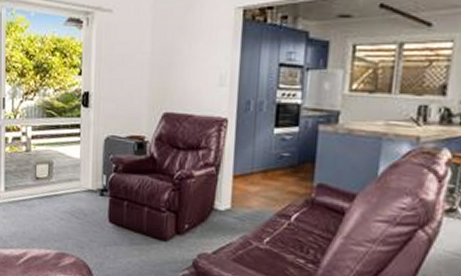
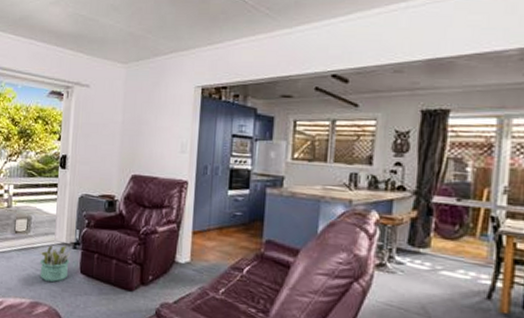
decorative plant: none [63,192,98,233] -> present [39,245,71,283]

